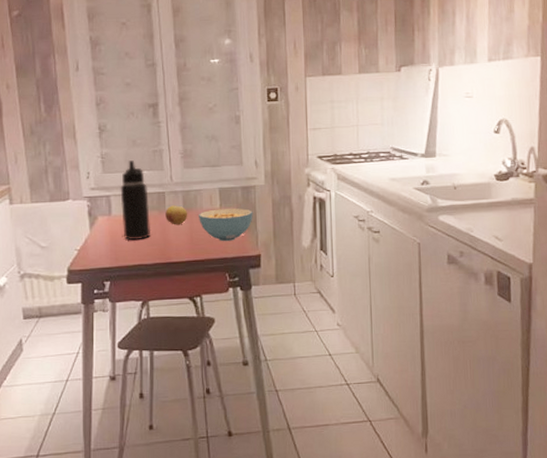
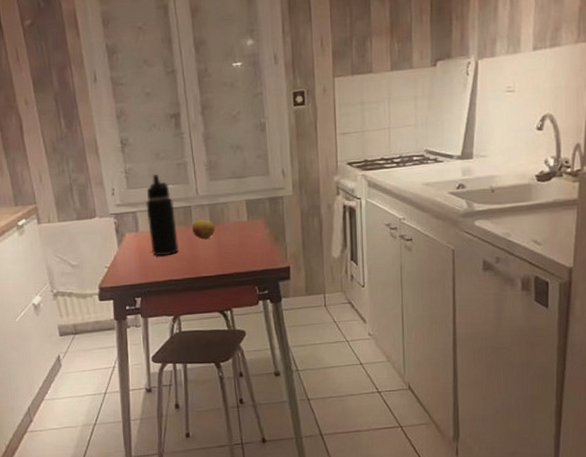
cereal bowl: present [199,208,253,242] -> none [226,220,281,255]

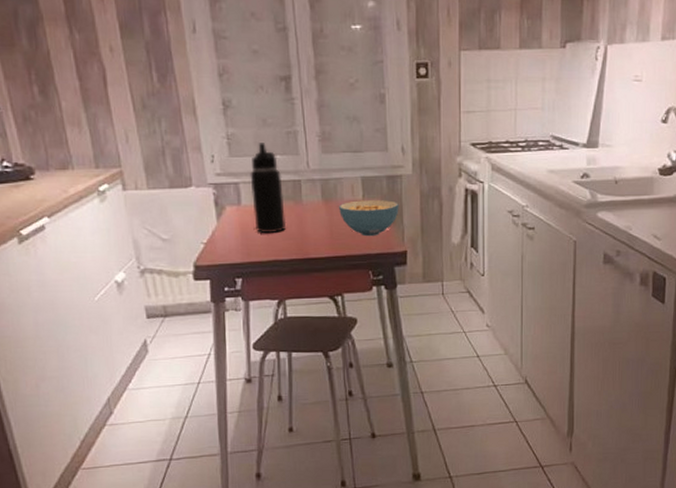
fruit: present [192,219,215,240] -> none [302,195,327,218]
cereal bowl: none [226,220,281,255] -> present [339,200,399,237]

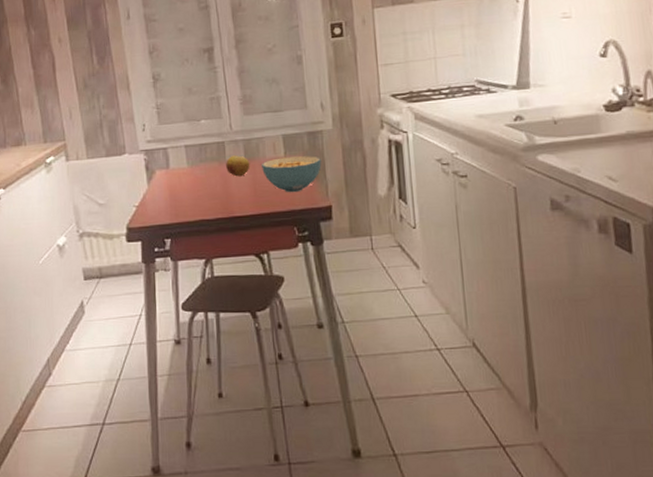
water bottle: present [250,143,287,234] -> none [177,109,212,194]
fruit: none [302,195,327,218] -> present [226,155,250,177]

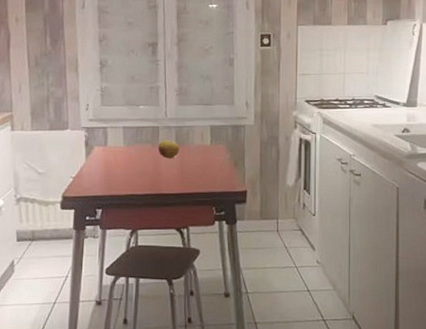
cereal bowl: present [262,156,322,193] -> none [190,145,242,177]

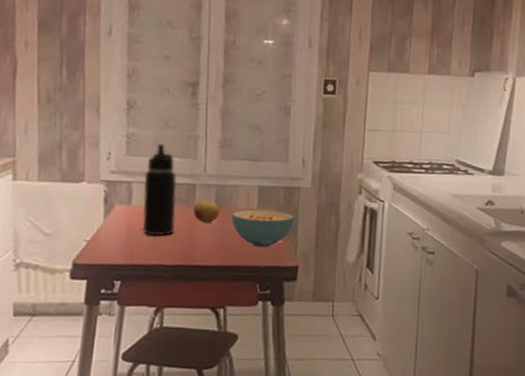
water bottle: none [116,95,144,172] -> present [143,144,177,237]
cereal bowl: none [190,145,242,177] -> present [232,209,295,248]

